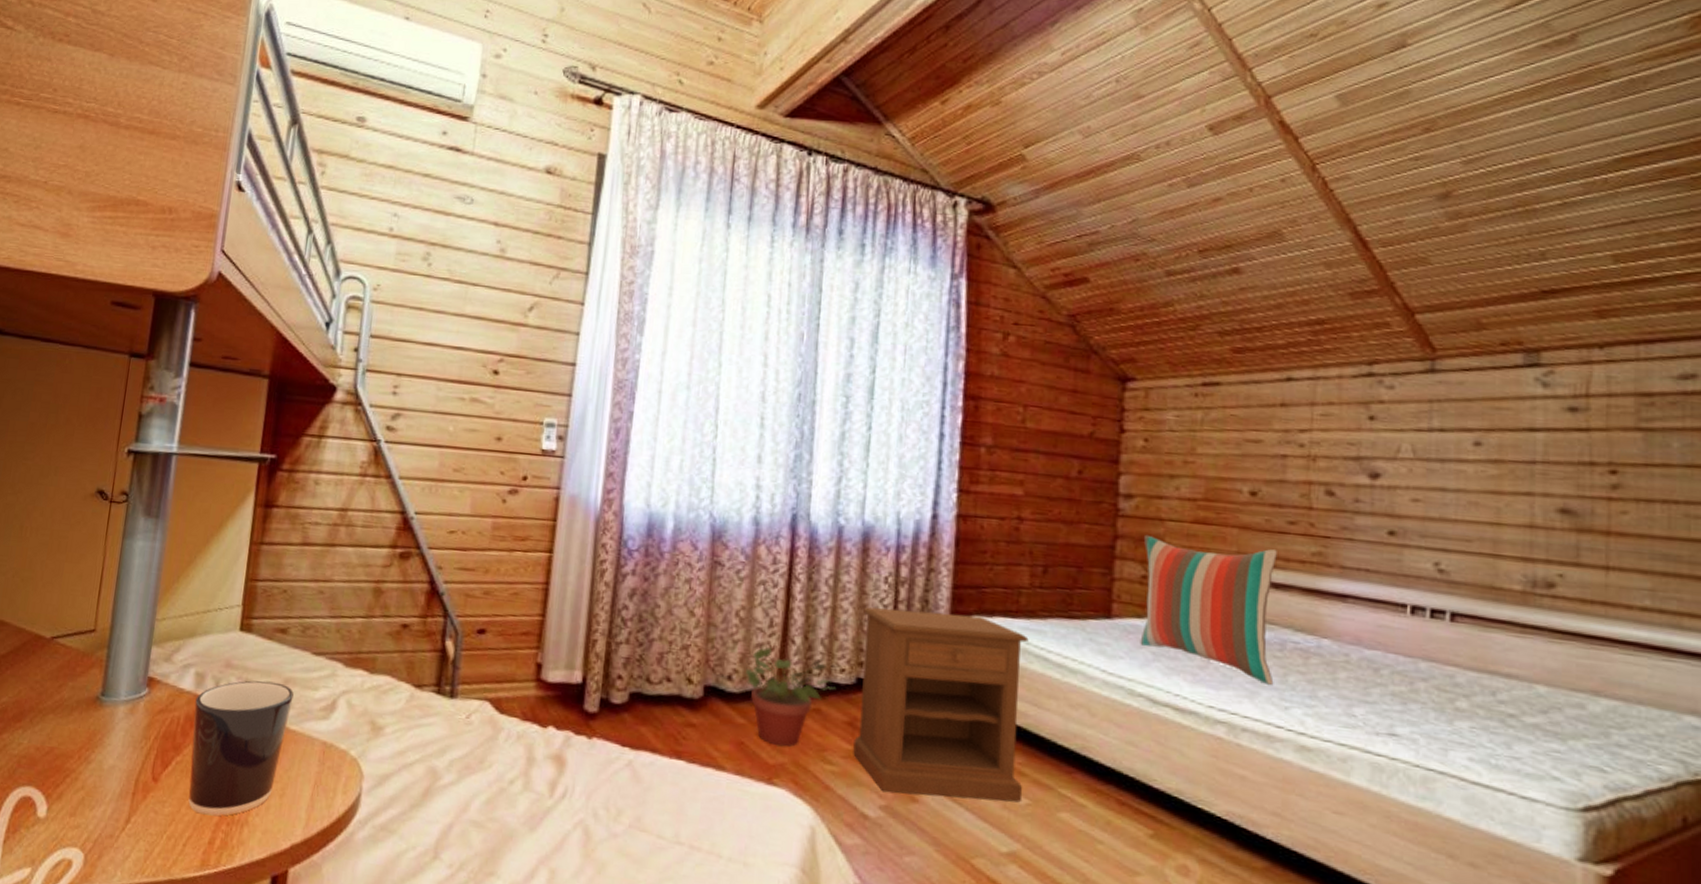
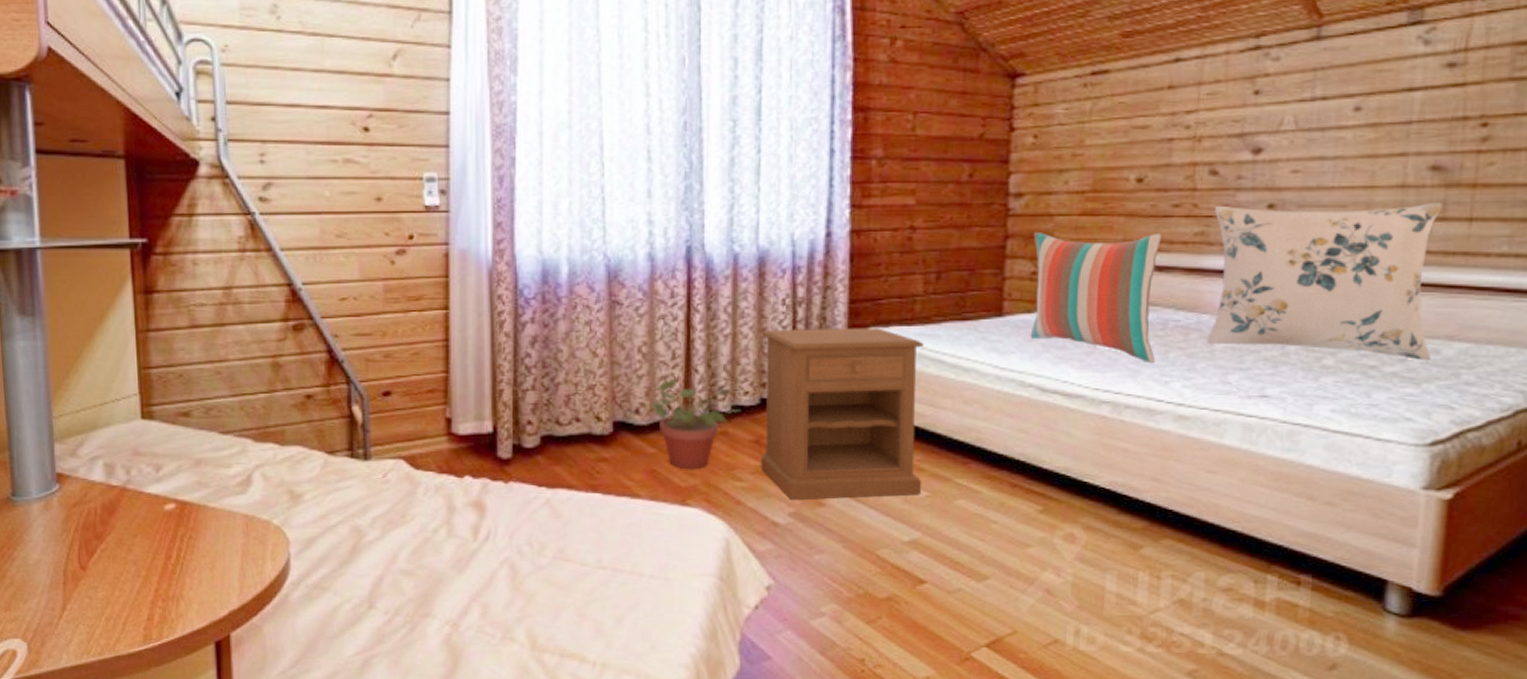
mug: present [188,680,294,816] -> none [109,464,208,595]
pillow: none [1328,526,1577,716] -> present [1206,203,1442,361]

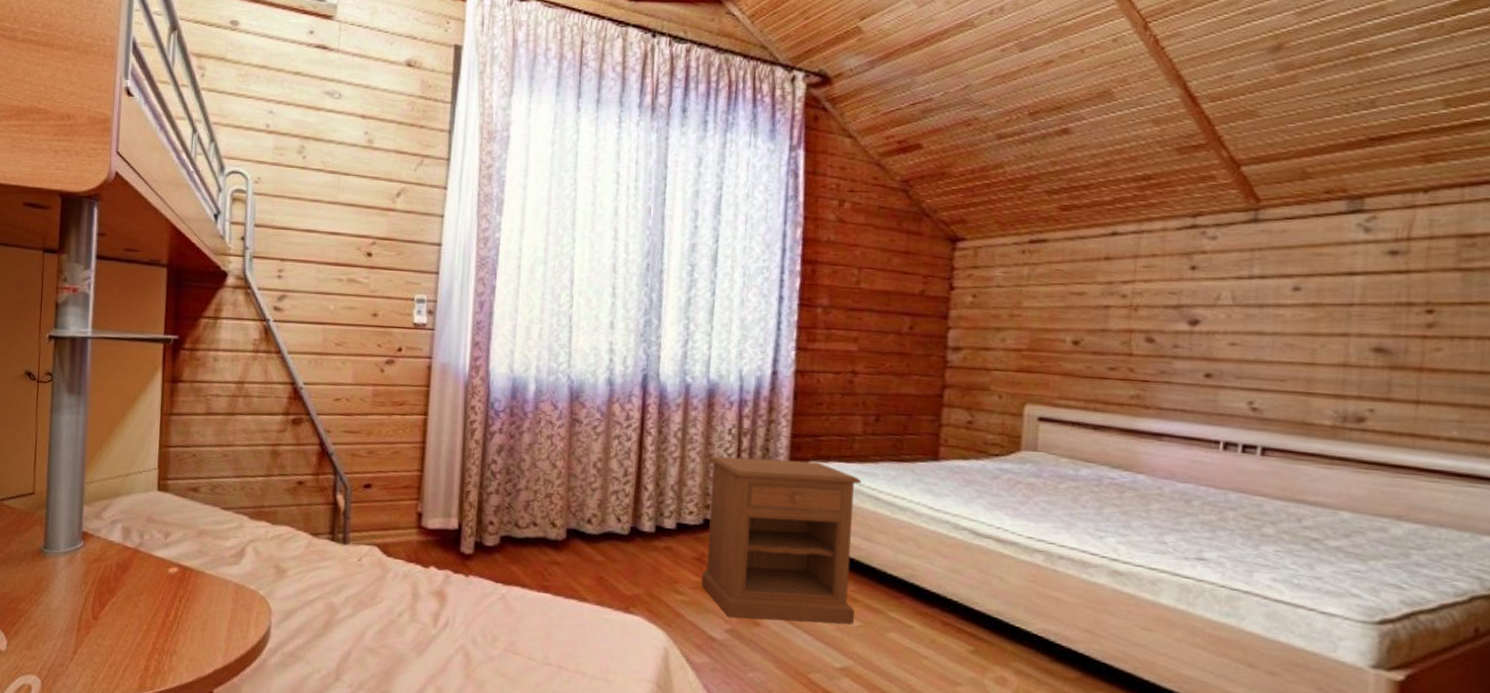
potted plant: present [652,378,740,470] -> none [604,493,685,580]
pillow: present [1030,231,1161,363] -> none [965,383,1097,517]
pillow: present [1206,203,1442,361] -> none [1142,371,1387,539]

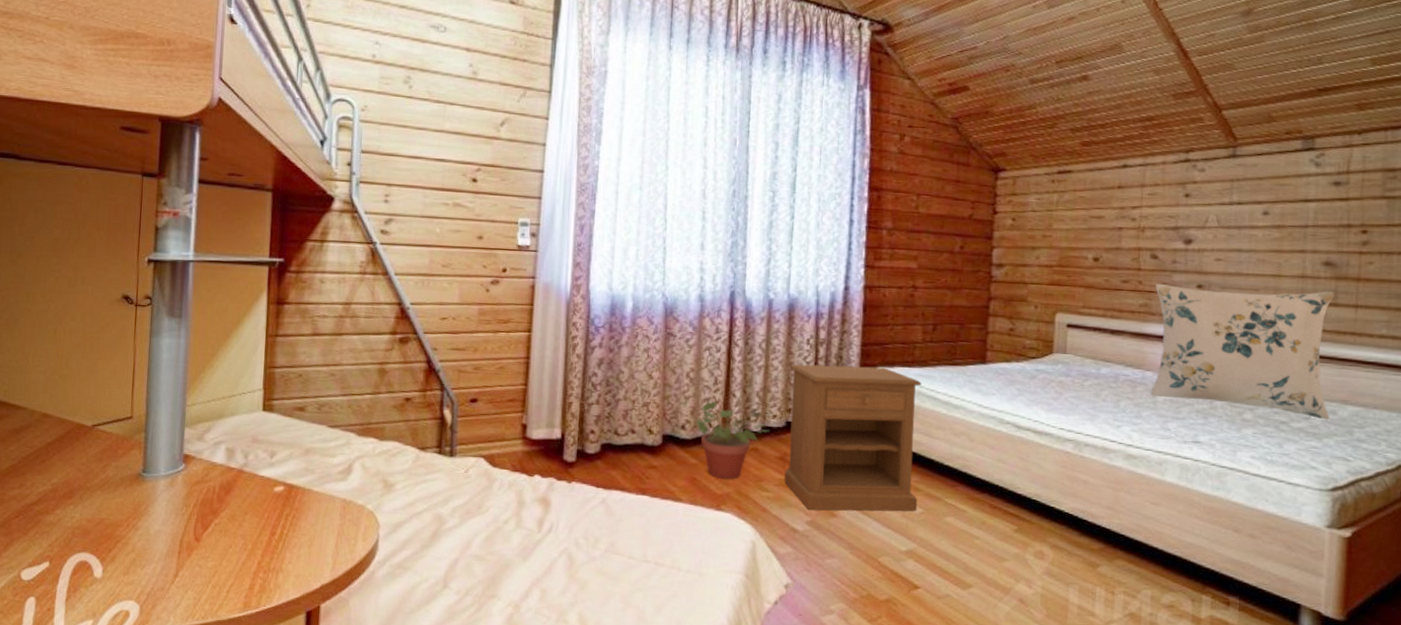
potted plant: none [604,493,685,580] -> present [696,400,769,480]
pillow: none [1142,371,1387,539] -> present [1150,283,1334,420]

